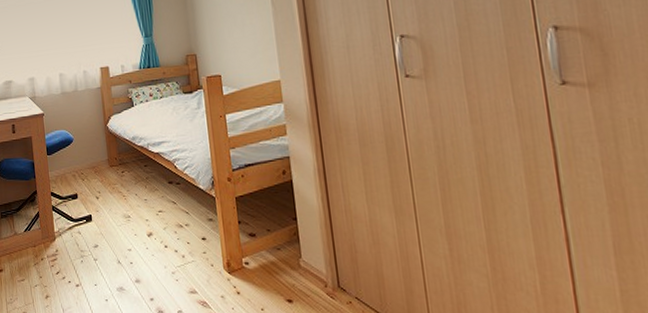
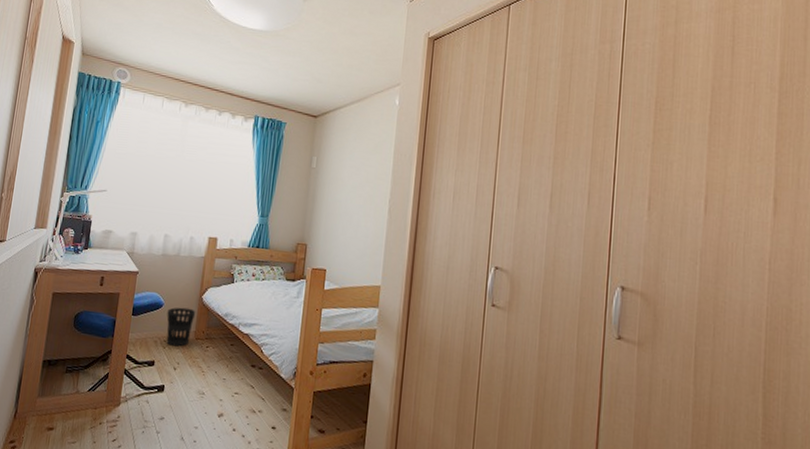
wastebasket: none [78,138,105,177] -> present [166,307,196,347]

